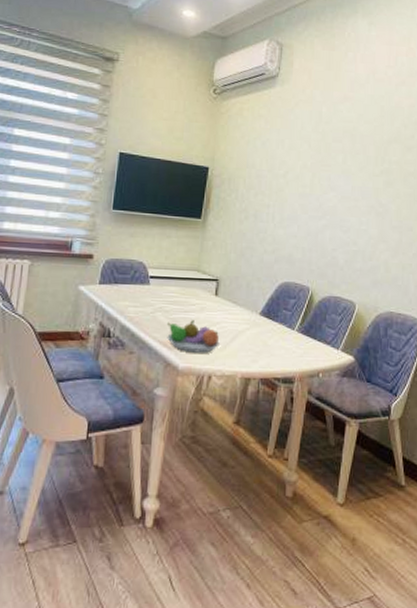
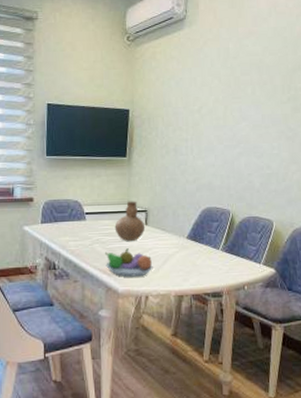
vase: none [181,267,215,312] -> present [114,201,146,241]

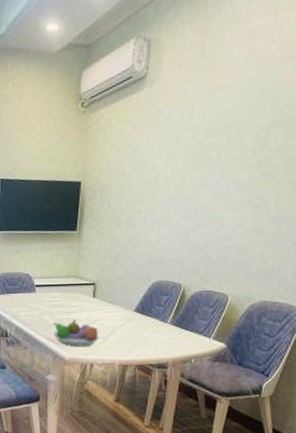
vase: present [114,201,146,241] -> none [63,274,93,312]

